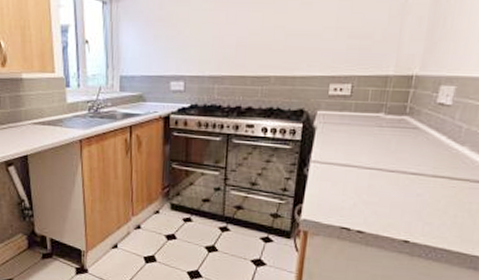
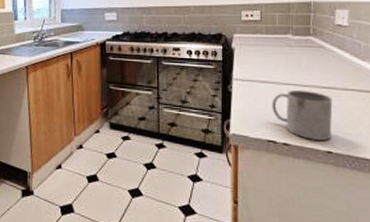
mug: none [350,175,419,229] -> present [272,89,333,140]

